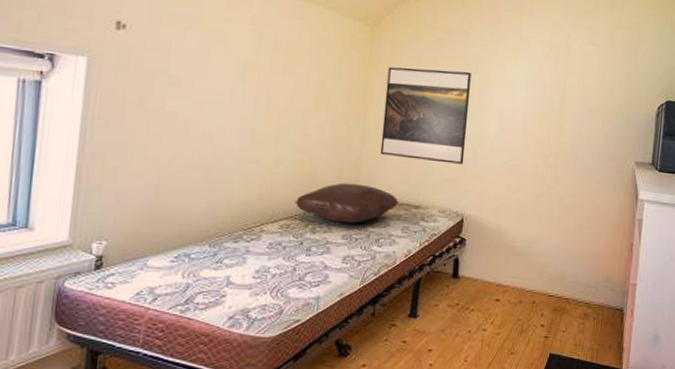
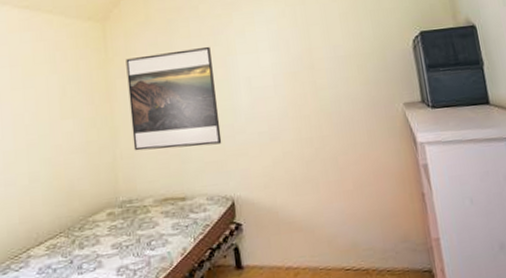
pillow: present [294,183,400,224] -> none [57,186,165,232]

